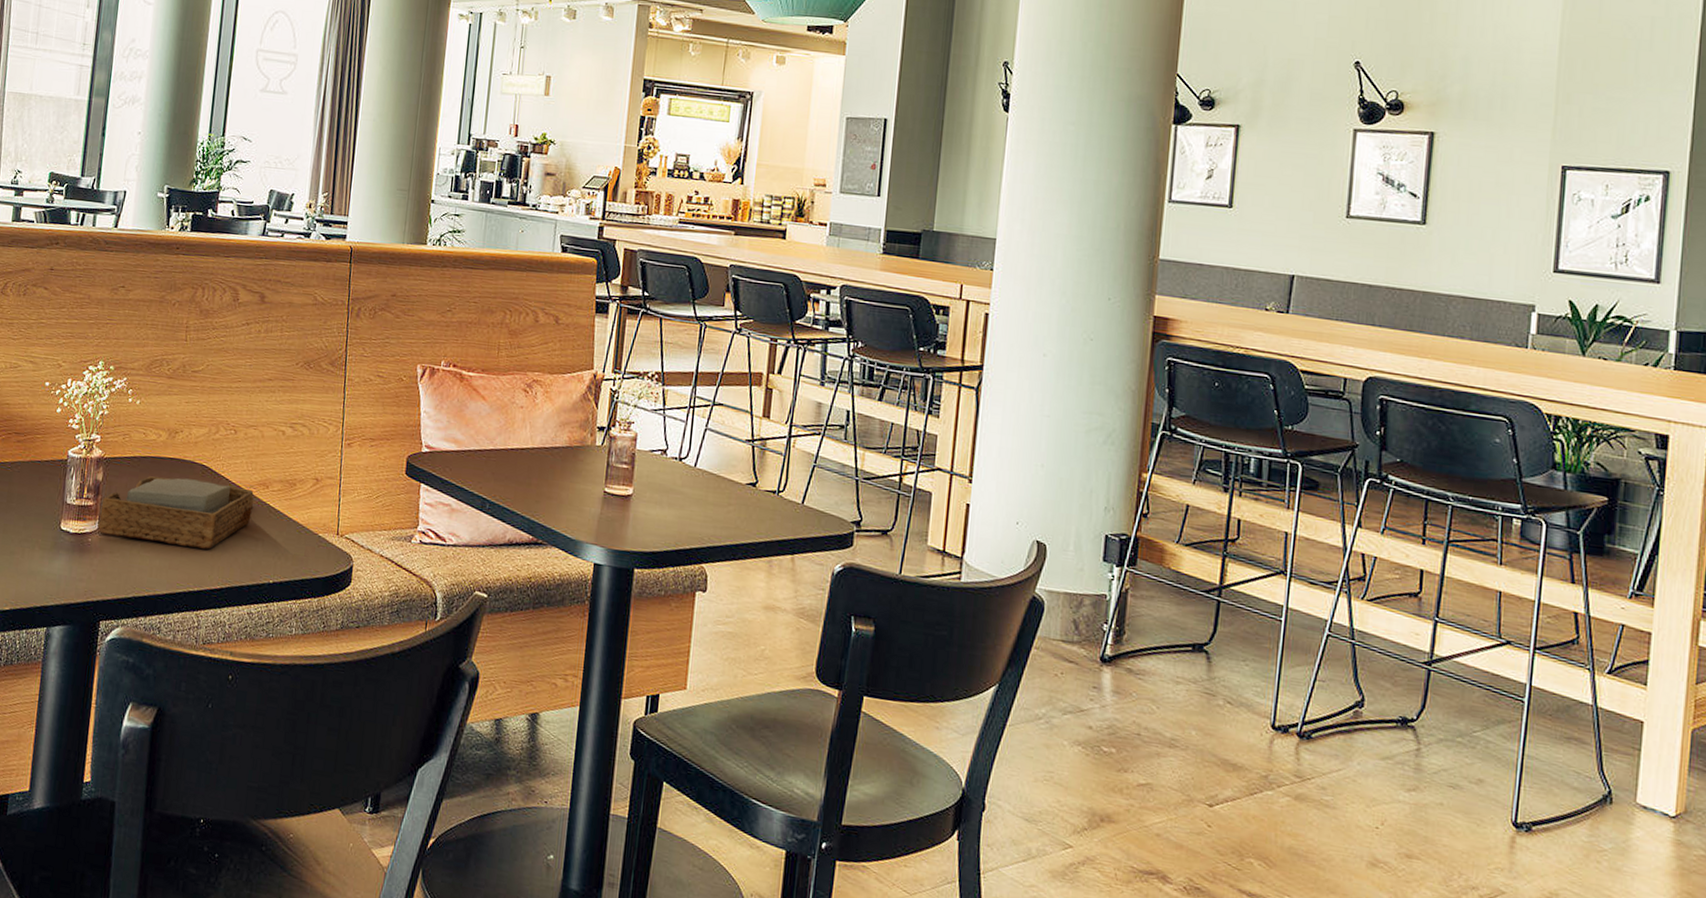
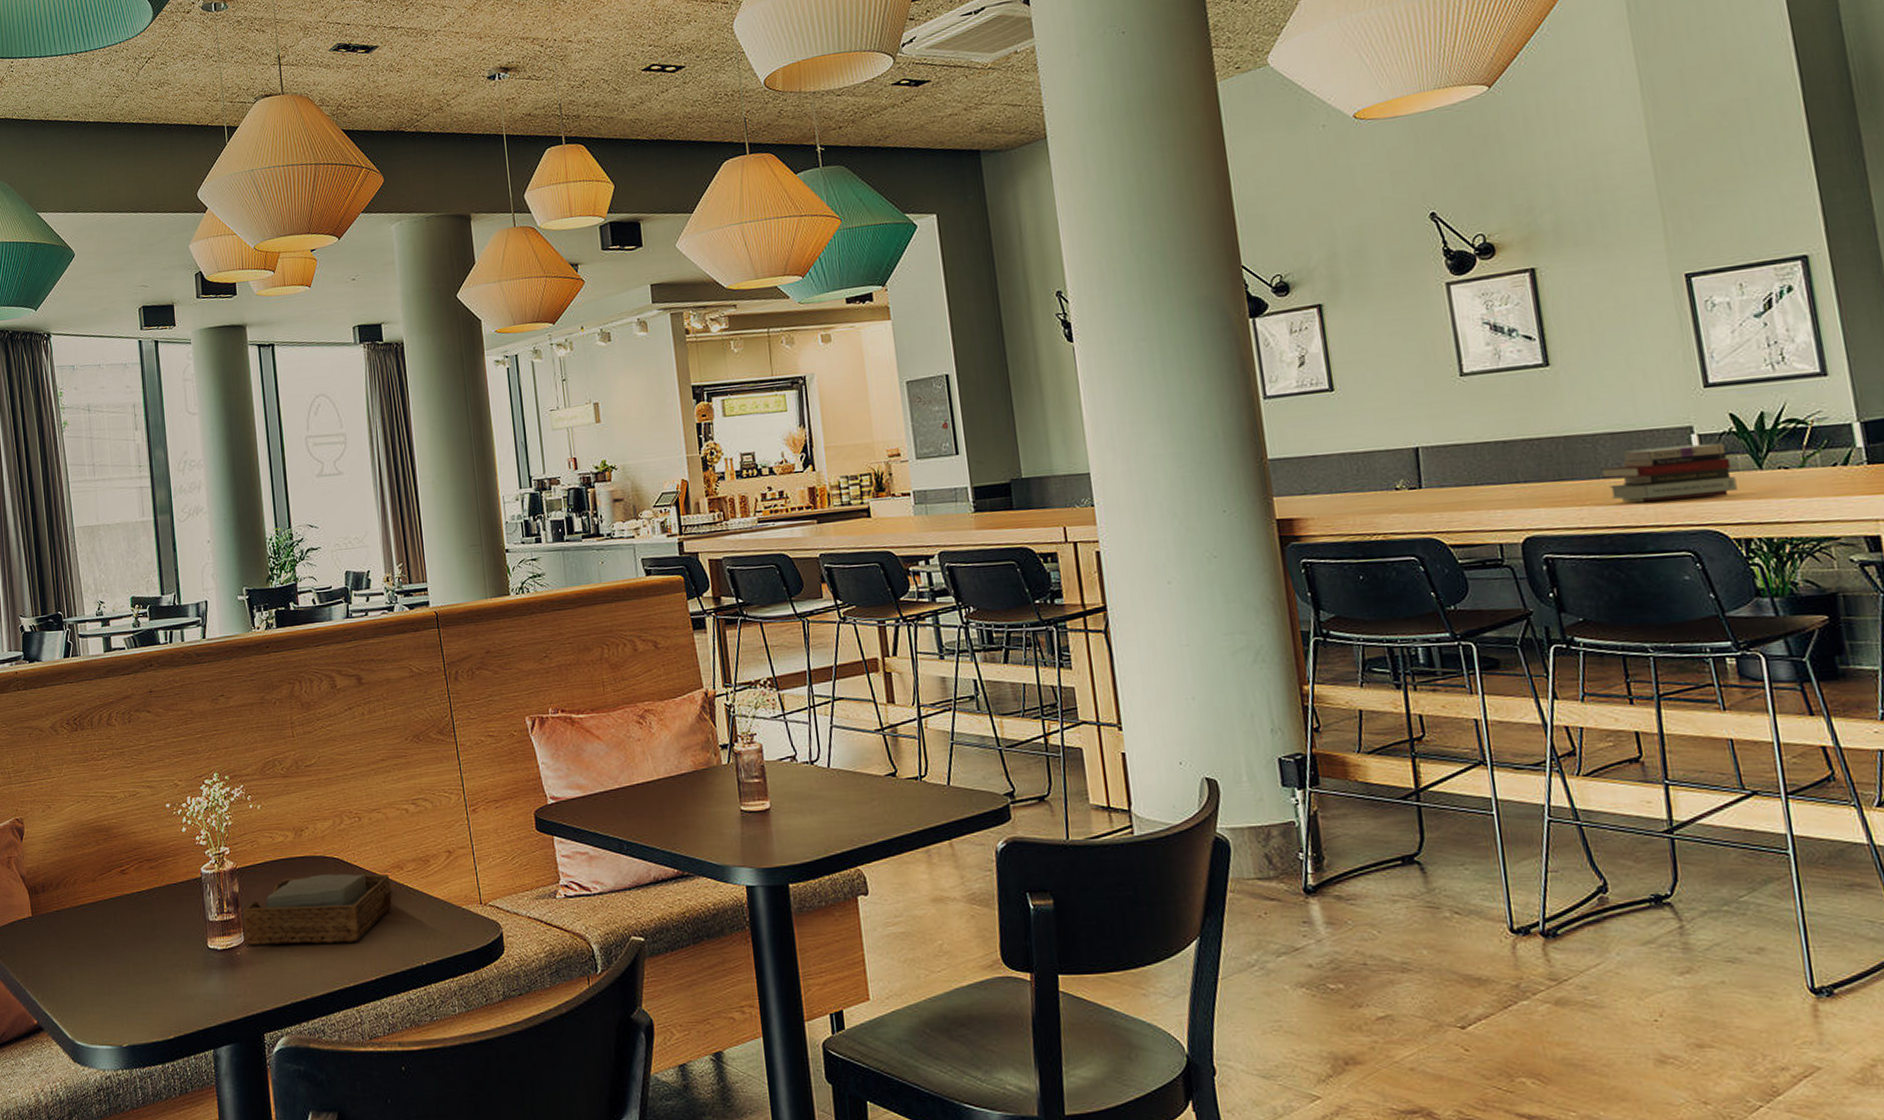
books: none [1447,315,1560,374] -> present [1600,443,1738,503]

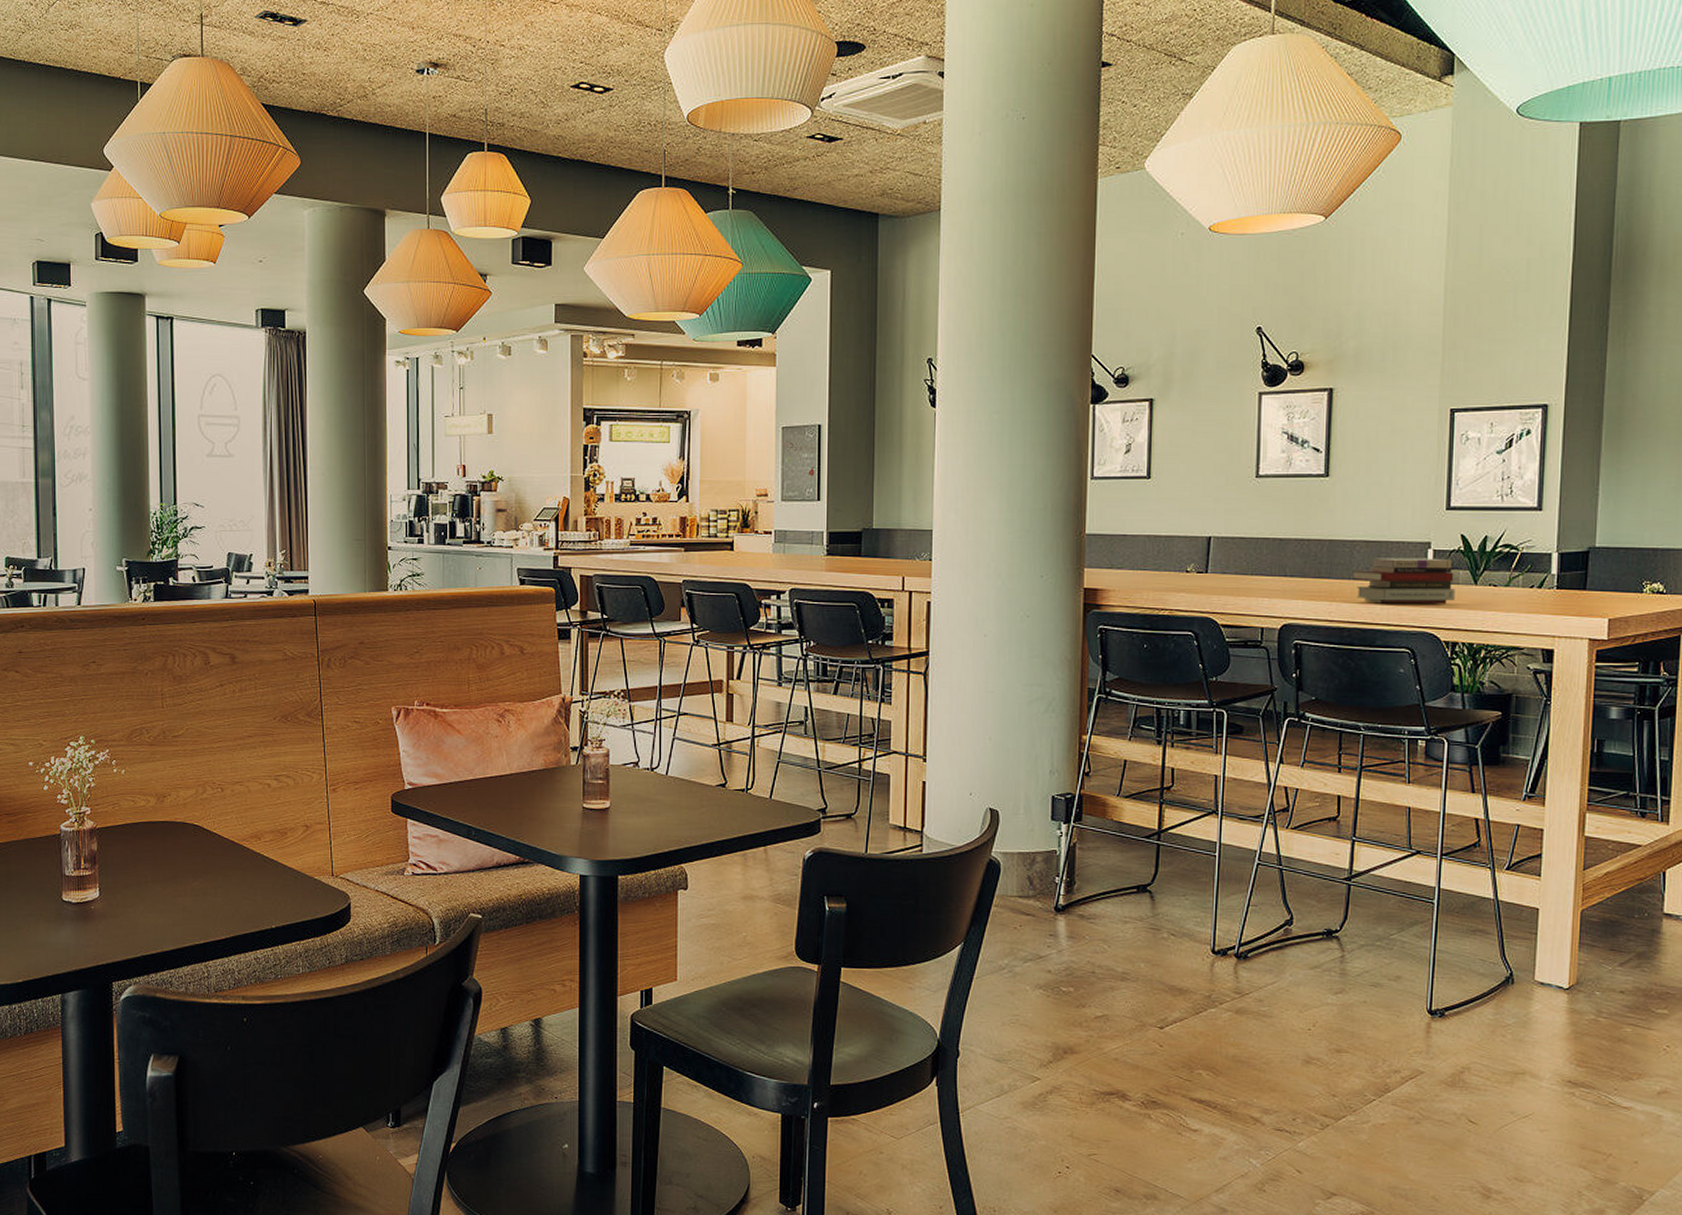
napkin holder: present [243,873,392,945] -> none [98,839,248,903]

